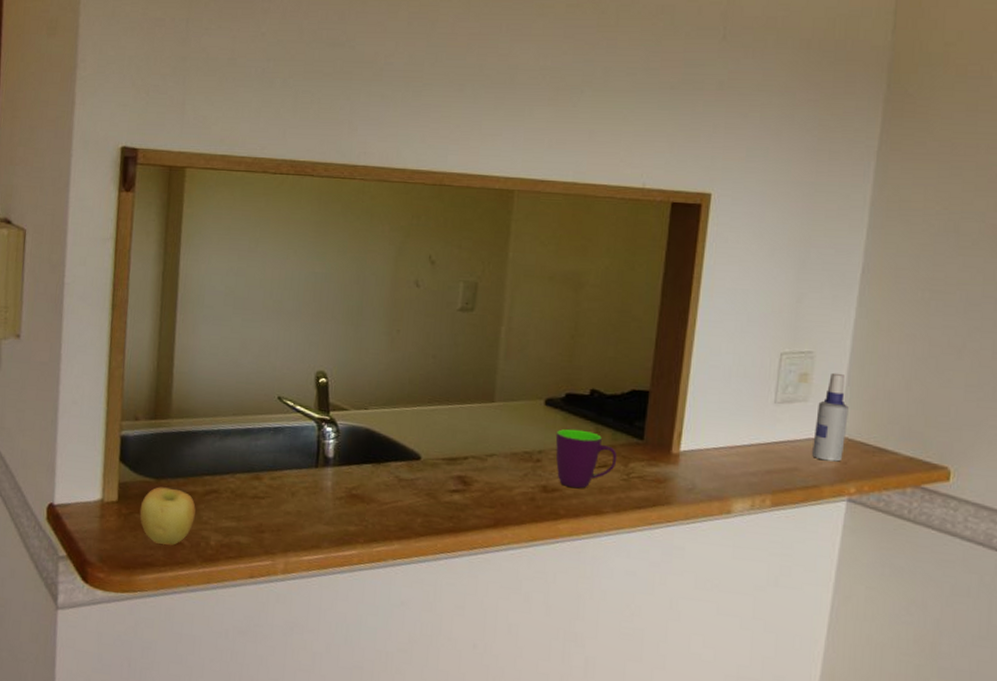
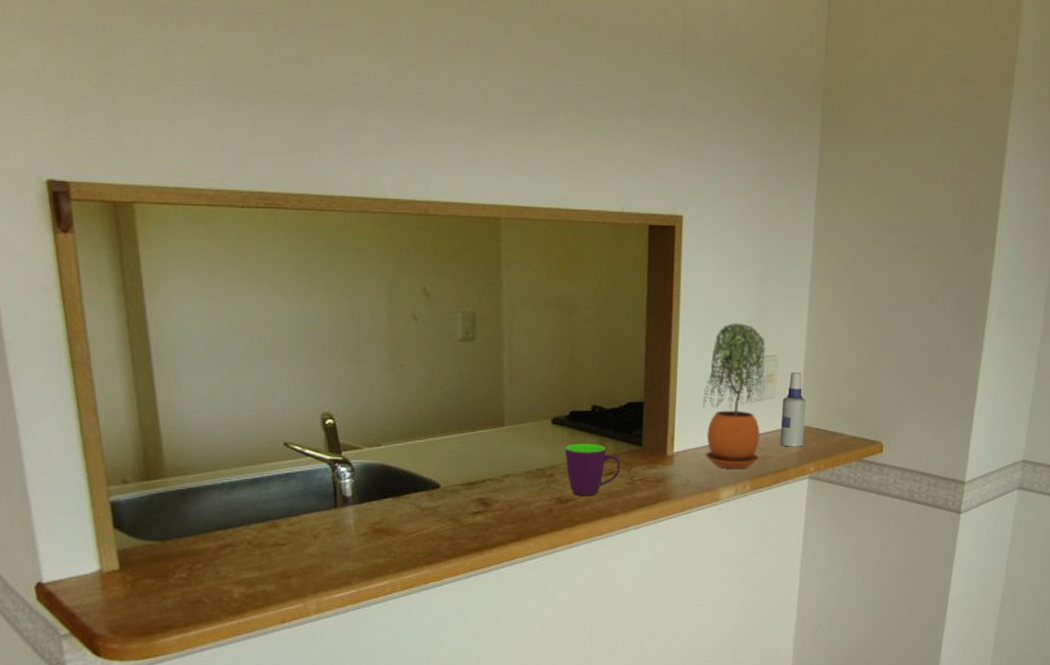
apple: present [139,487,196,545] -> none [147,548,212,605]
potted plant: none [717,312,801,479] -> present [702,323,766,469]

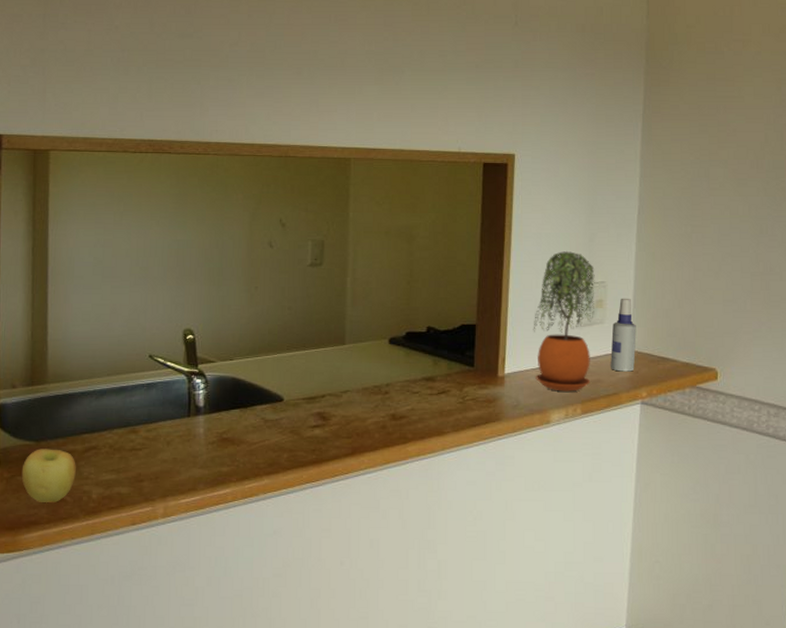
apple: none [147,548,212,605] -> present [21,449,76,502]
mug: present [564,443,621,496] -> none [400,362,453,414]

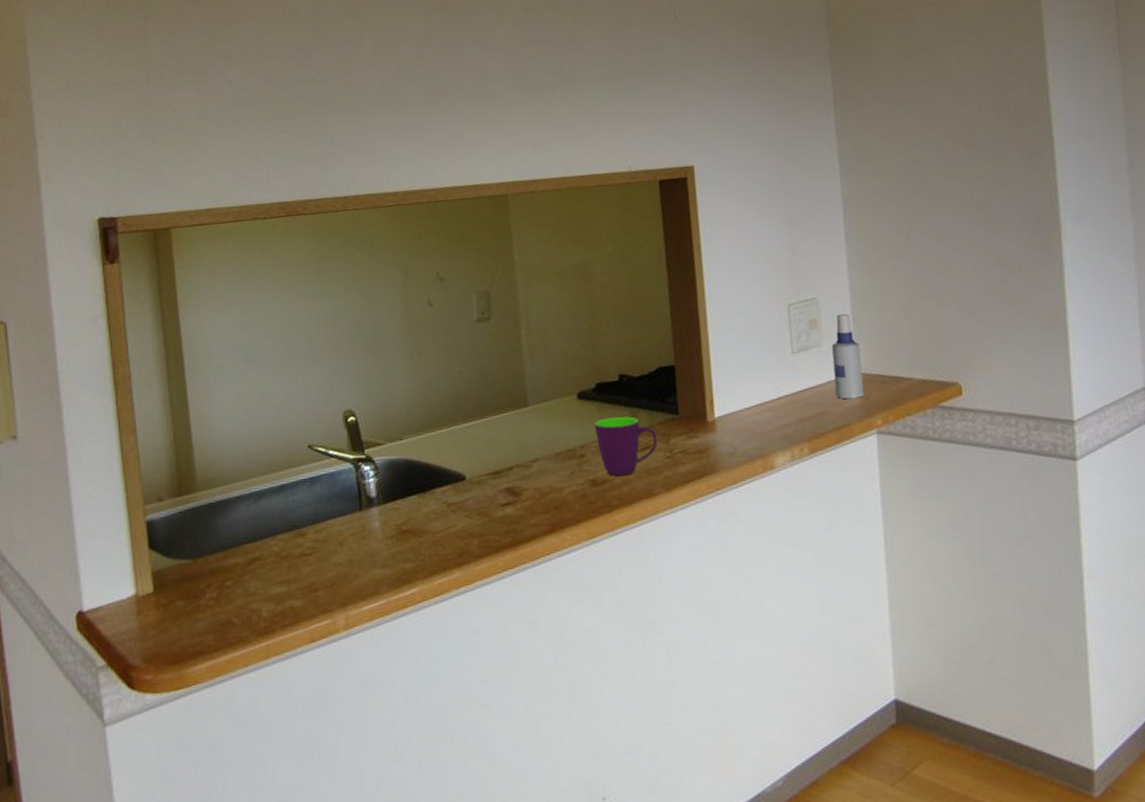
apple: present [21,449,76,502] -> none [179,565,241,628]
mug: none [400,362,453,414] -> present [594,416,658,476]
potted plant: present [533,251,595,392] -> none [740,268,815,431]

